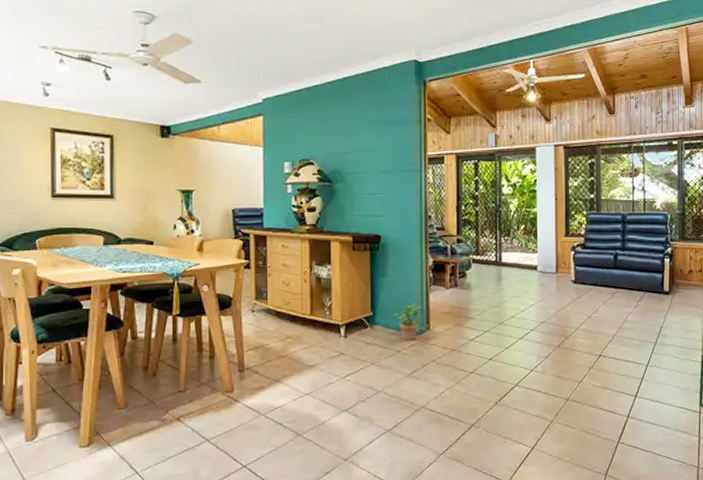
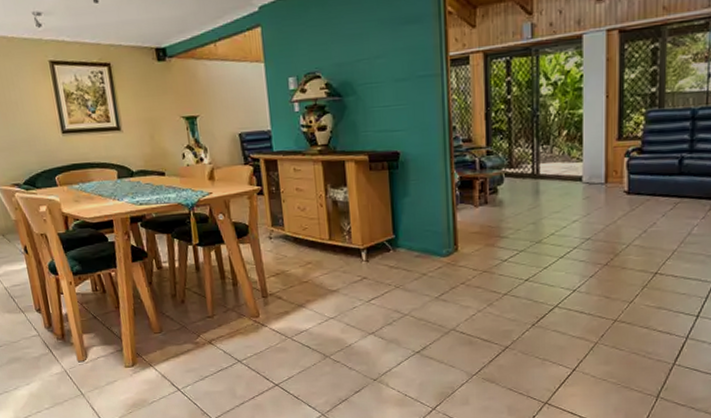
potted plant: present [393,303,423,341] -> none [417,223,449,263]

